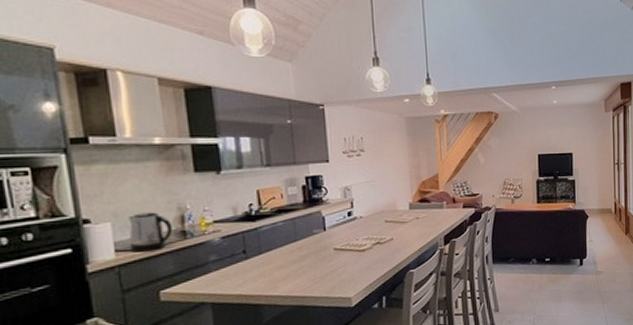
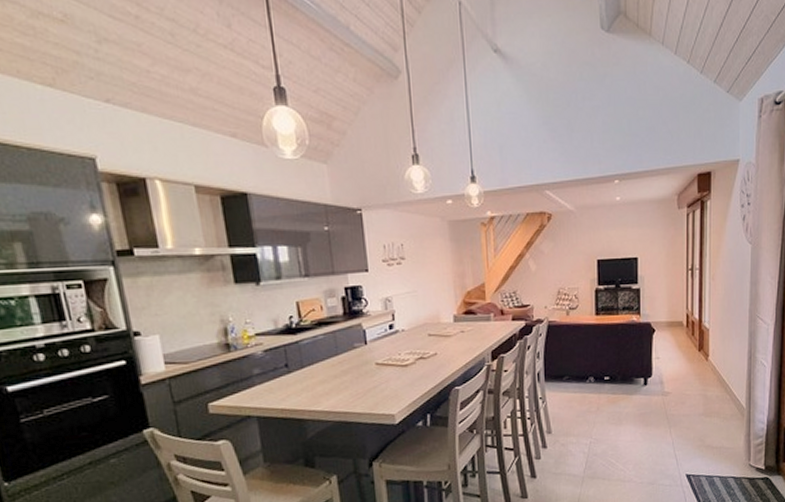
kettle: present [128,212,173,254] -> none [175,324,218,366]

